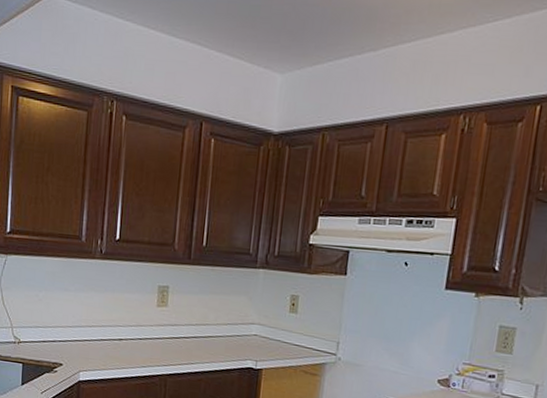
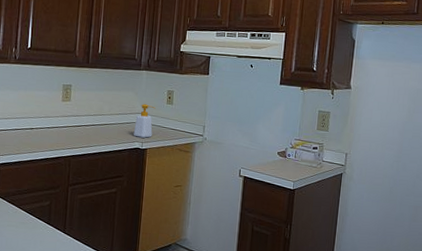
soap bottle: none [245,312,275,356] -> present [133,104,156,138]

